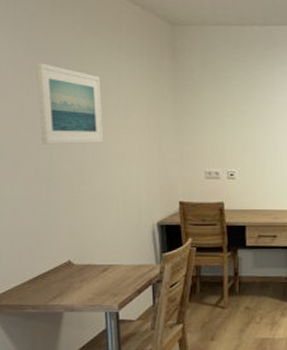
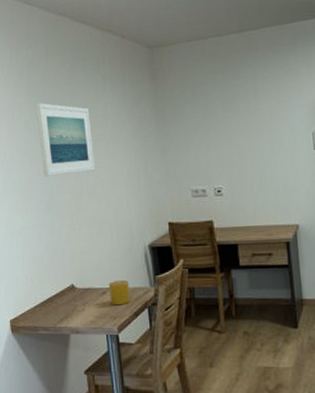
cup: none [110,257,134,283] -> present [108,280,130,306]

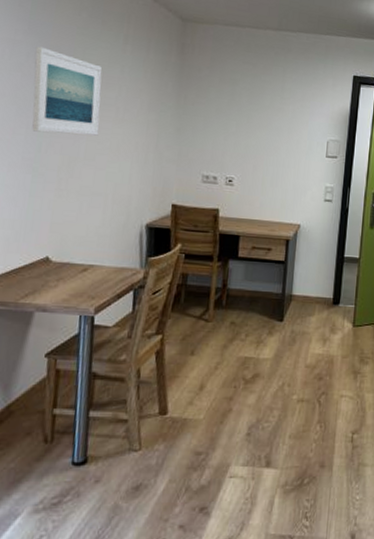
cup: present [108,280,130,306] -> none [90,258,117,285]

